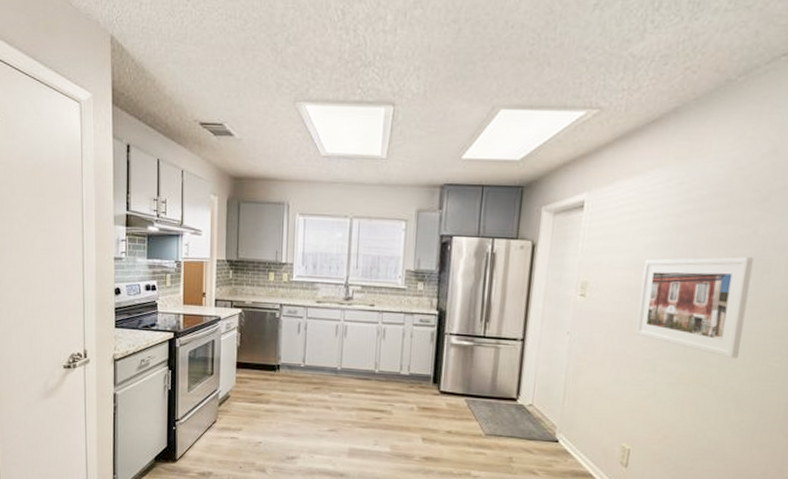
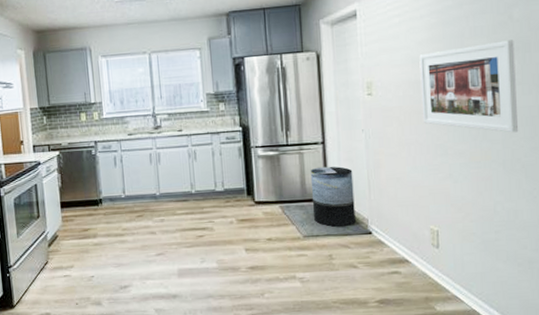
trash can: none [499,364,550,431] -> present [310,166,356,227]

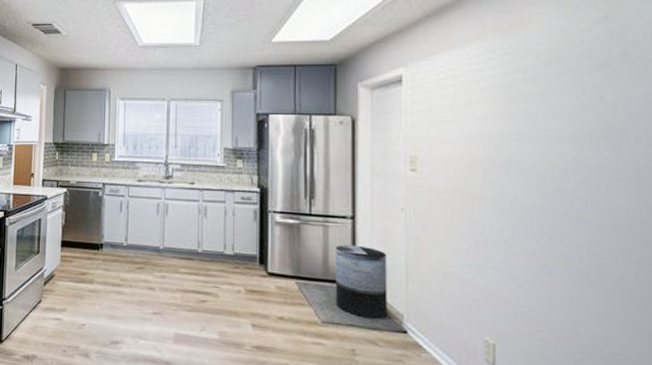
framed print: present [419,40,519,133] -> none [478,126,611,239]

